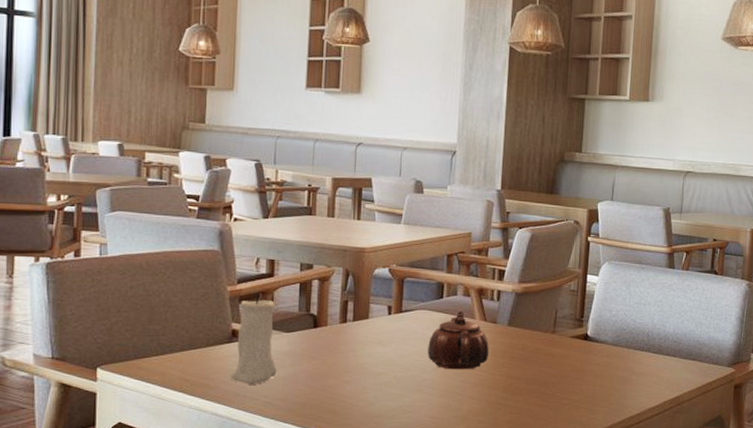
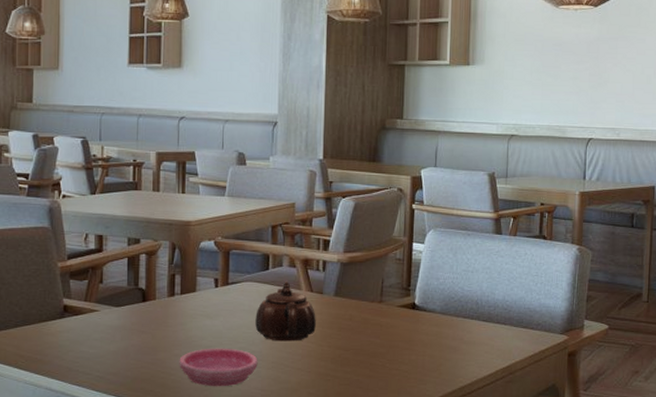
candle: present [231,294,277,386] -> none [64,269,108,360]
saucer: none [349,375,430,414] -> present [179,348,258,387]

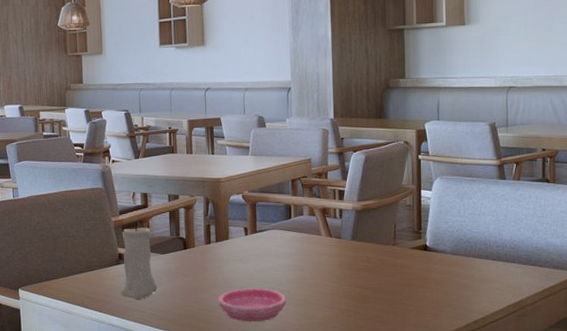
candle: none [64,269,108,360] -> present [121,222,157,300]
teapot: present [255,282,316,342] -> none [282,228,336,282]

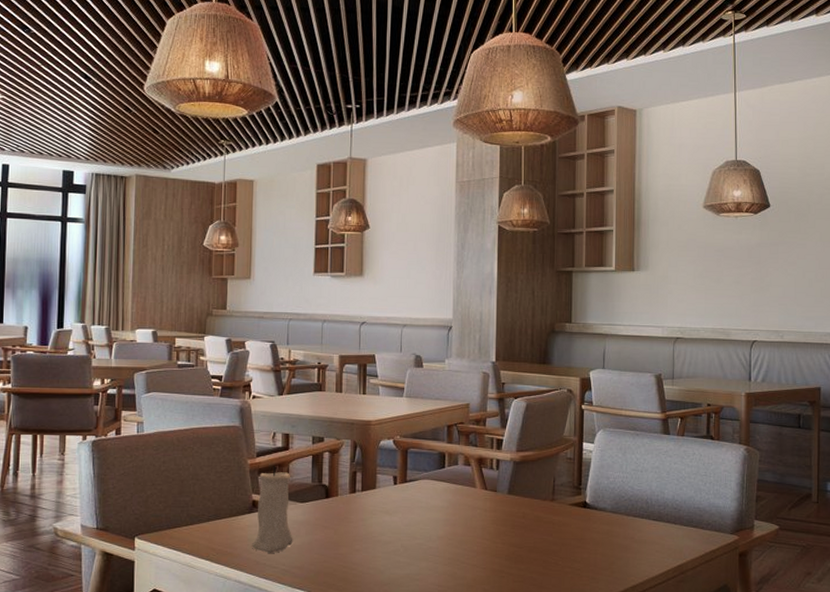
saucer: present [218,288,287,322] -> none [360,543,435,582]

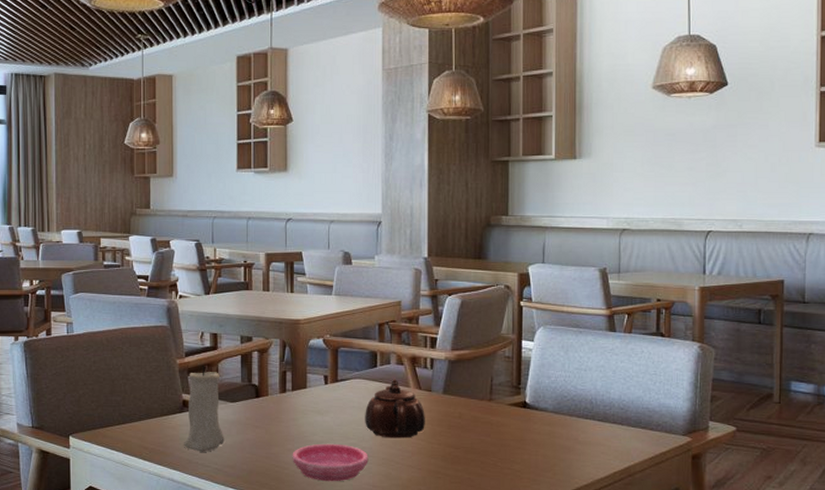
saucer: none [360,543,435,582] -> present [292,443,369,482]
teapot: none [432,479,490,538] -> present [365,379,425,439]

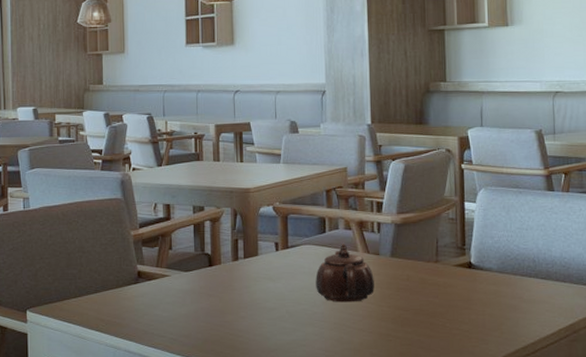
candle: present [184,366,225,453] -> none [139,236,179,323]
saucer: present [292,443,369,482] -> none [246,309,321,348]

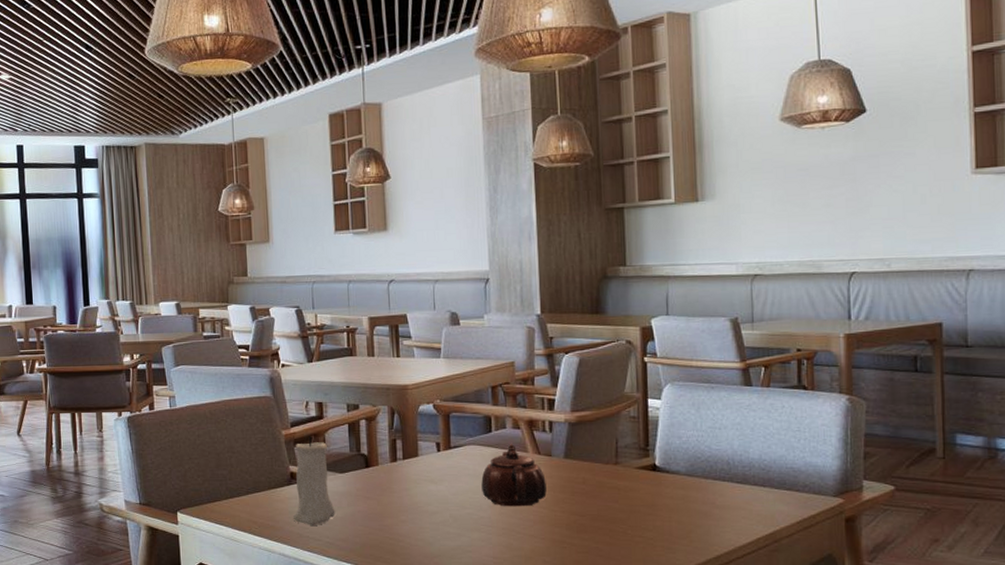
candle: none [139,236,179,323] -> present [293,436,335,527]

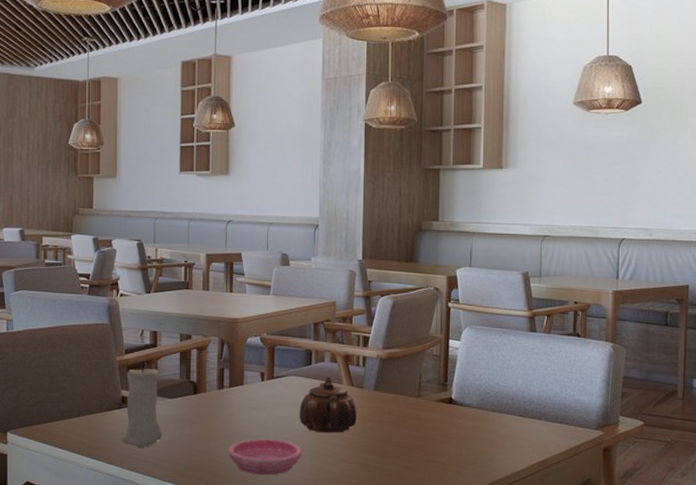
saucer: none [406,514,488,554] -> present [228,438,302,476]

